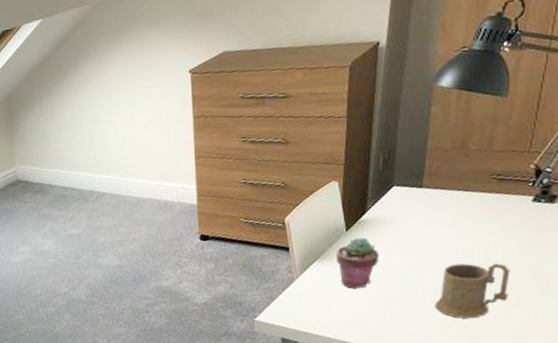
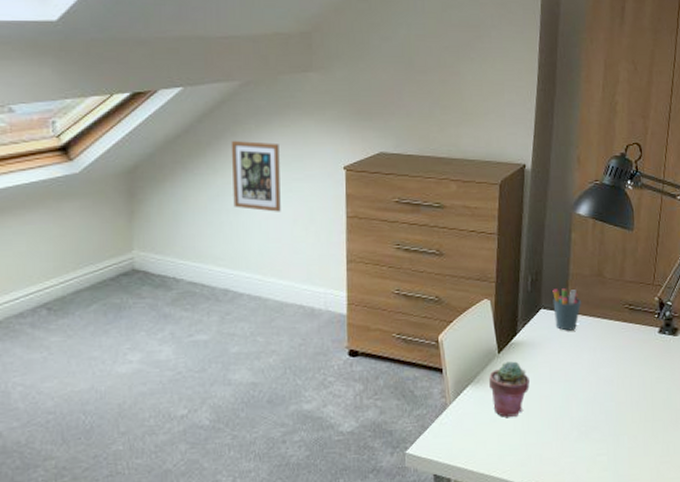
picture frame: none [86,57,133,121] -> present [231,140,281,212]
pen holder: none [407,164,441,206] -> present [552,288,582,331]
mug: present [435,263,510,318] -> none [582,392,645,452]

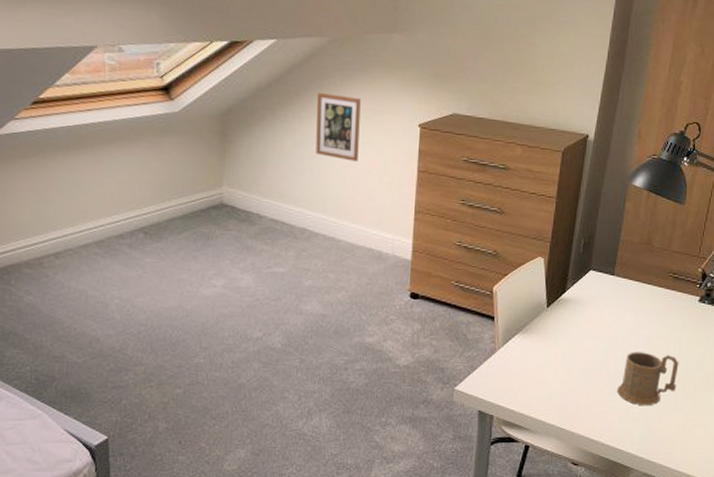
potted succulent: present [489,361,530,417] -> none [536,316,574,366]
pen holder: present [552,288,582,331] -> none [602,253,630,293]
mug: none [582,392,645,452] -> present [617,352,679,405]

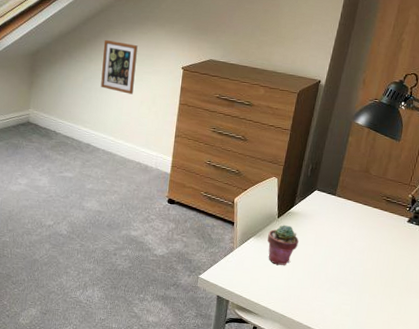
potted succulent: none [536,316,574,366] -> present [267,225,299,265]
mug: present [617,352,679,405] -> none [333,259,387,304]

